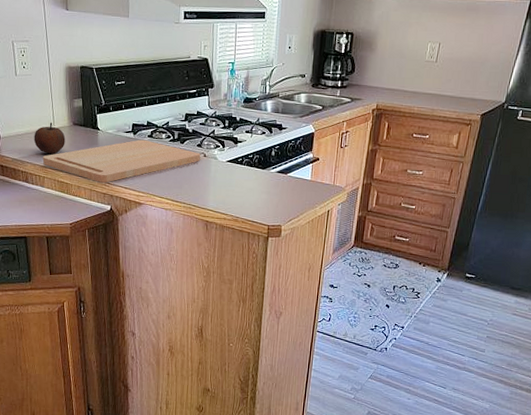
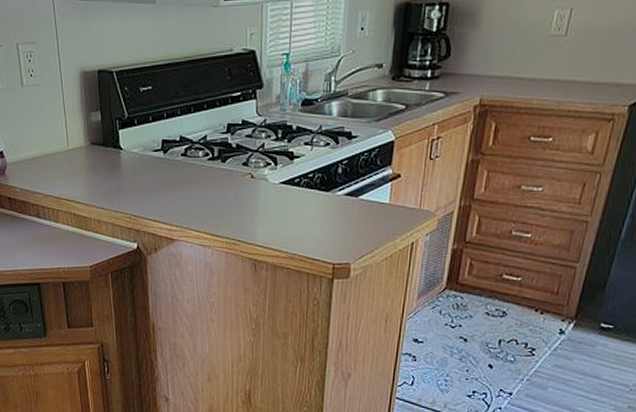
fruit: present [34,123,66,154] -> none [45,143,82,181]
cutting board: present [42,139,200,183] -> none [56,159,246,215]

